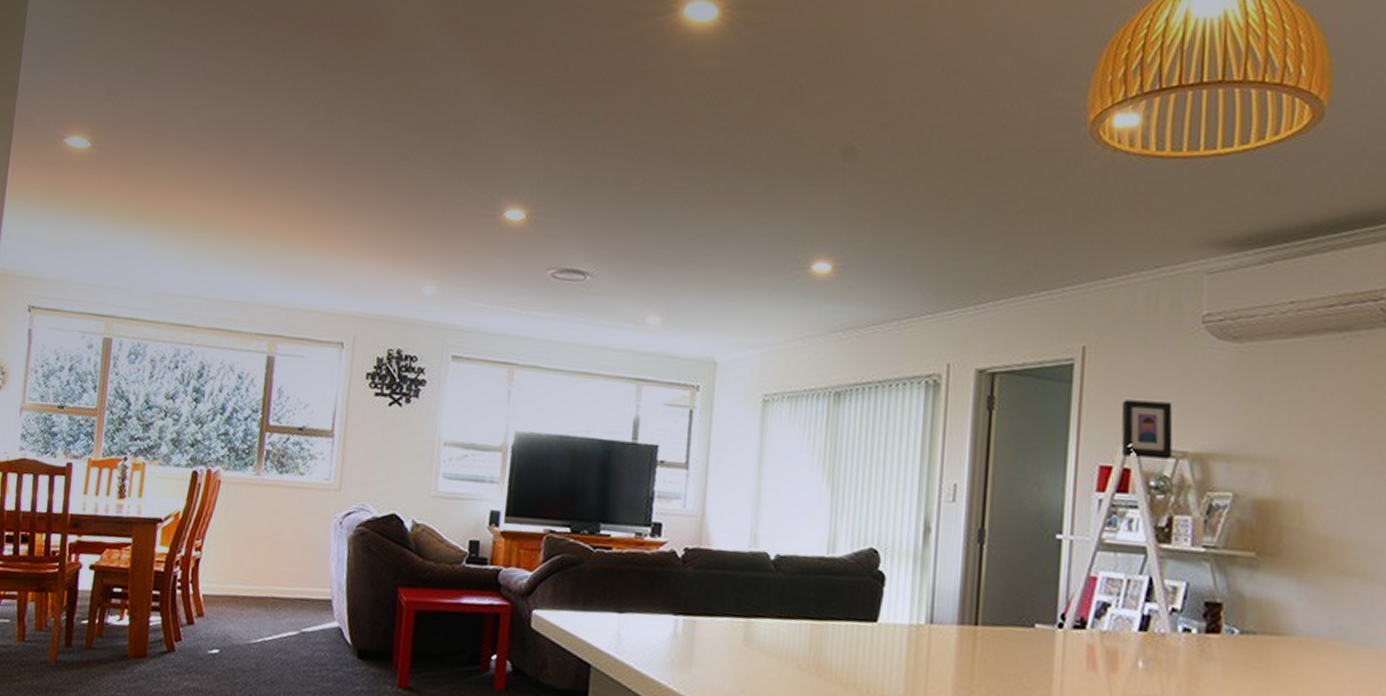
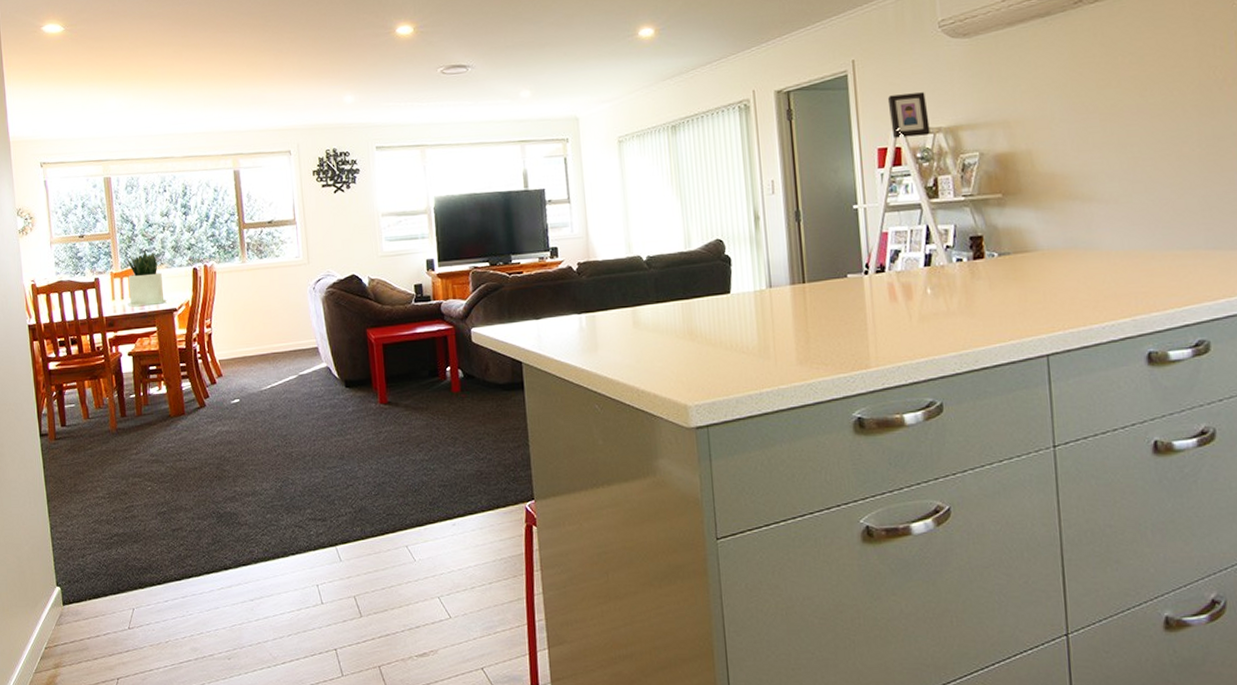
planter: none [101,438,153,511] -> present [125,251,168,307]

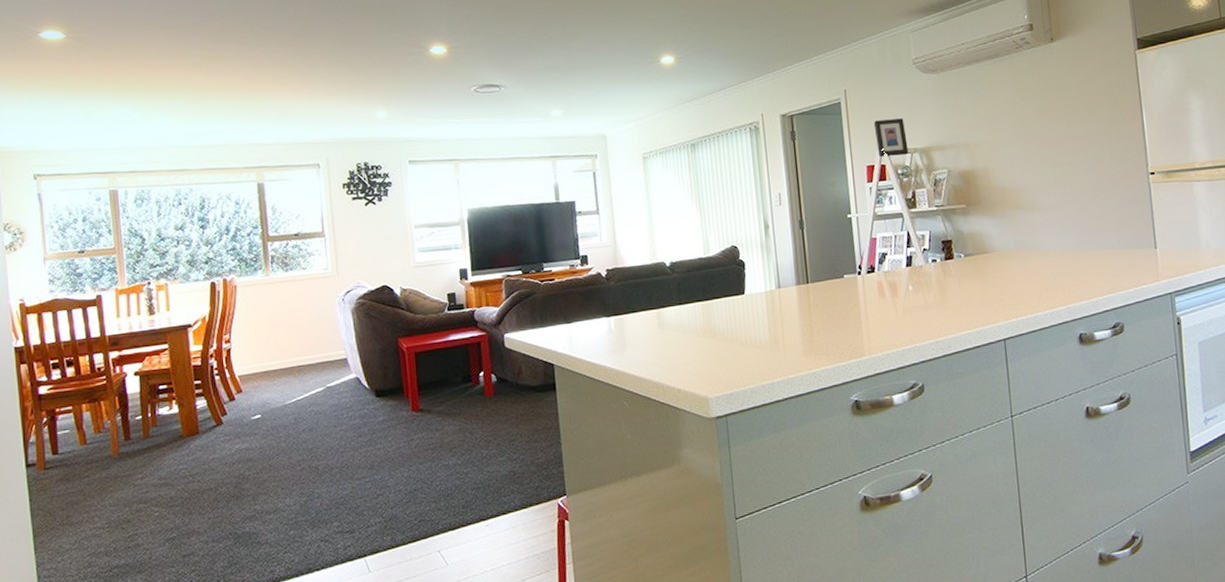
planter: present [125,251,168,307] -> none [132,266,181,325]

